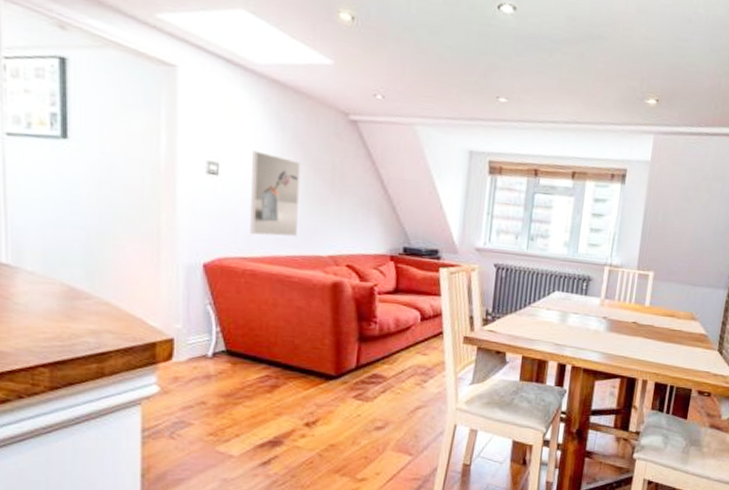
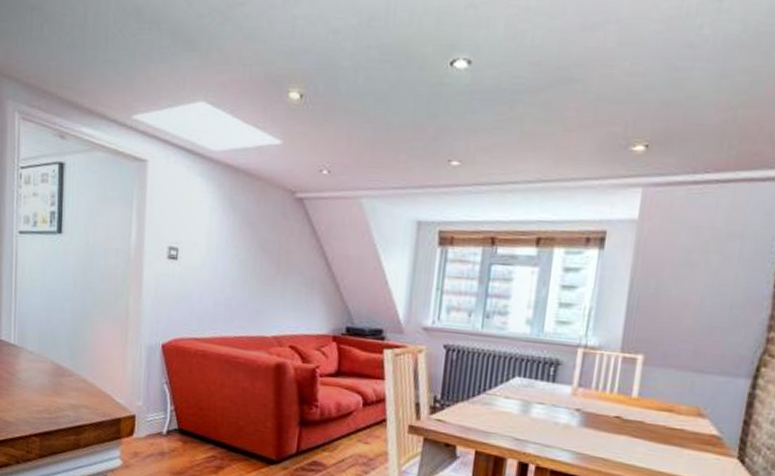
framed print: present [250,150,300,237] -> none [202,234,249,317]

